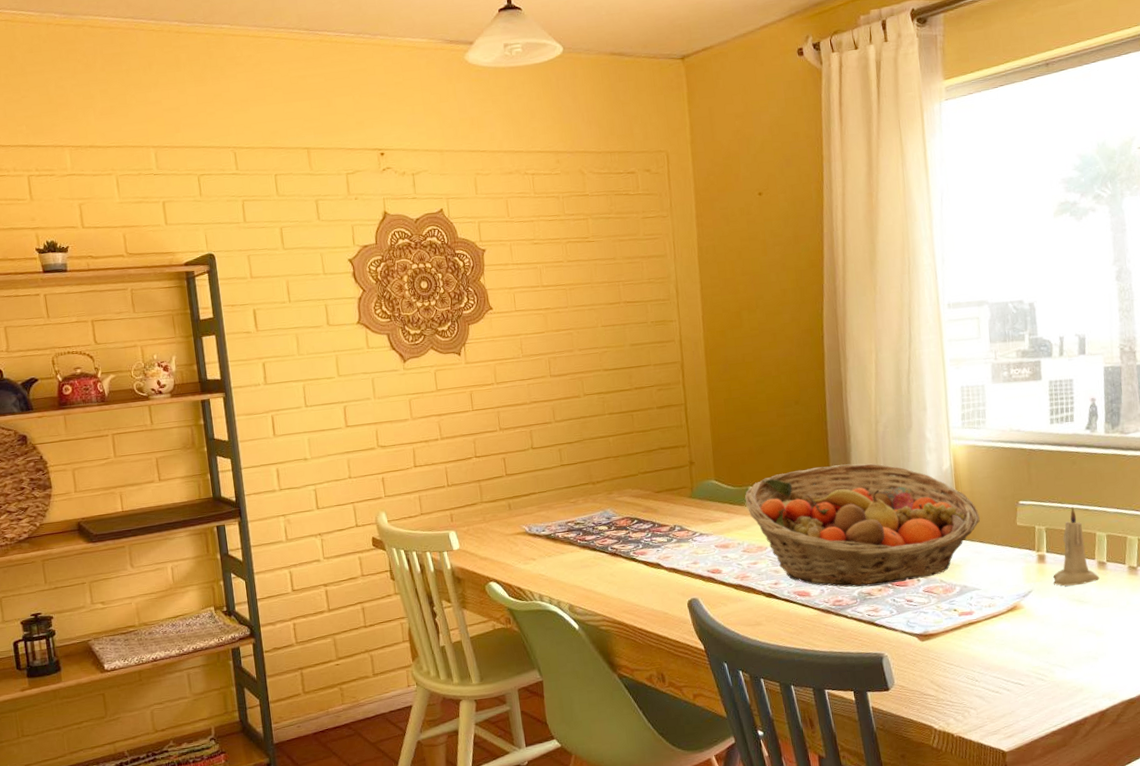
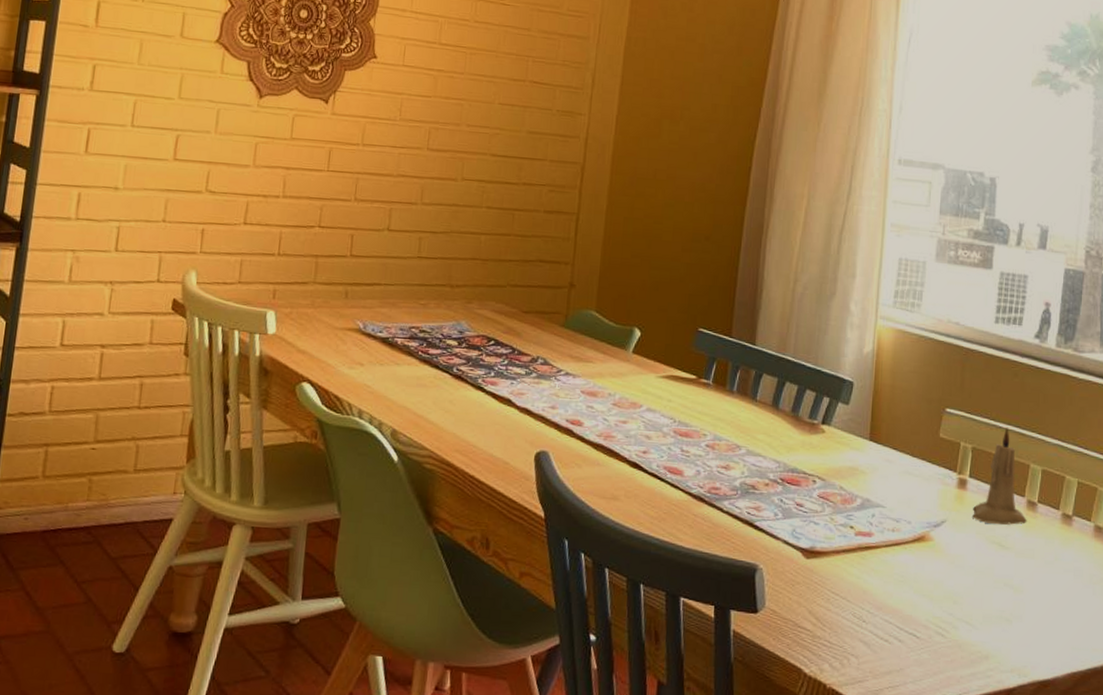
fruit basket: present [745,463,980,587] -> none [627,319,898,480]

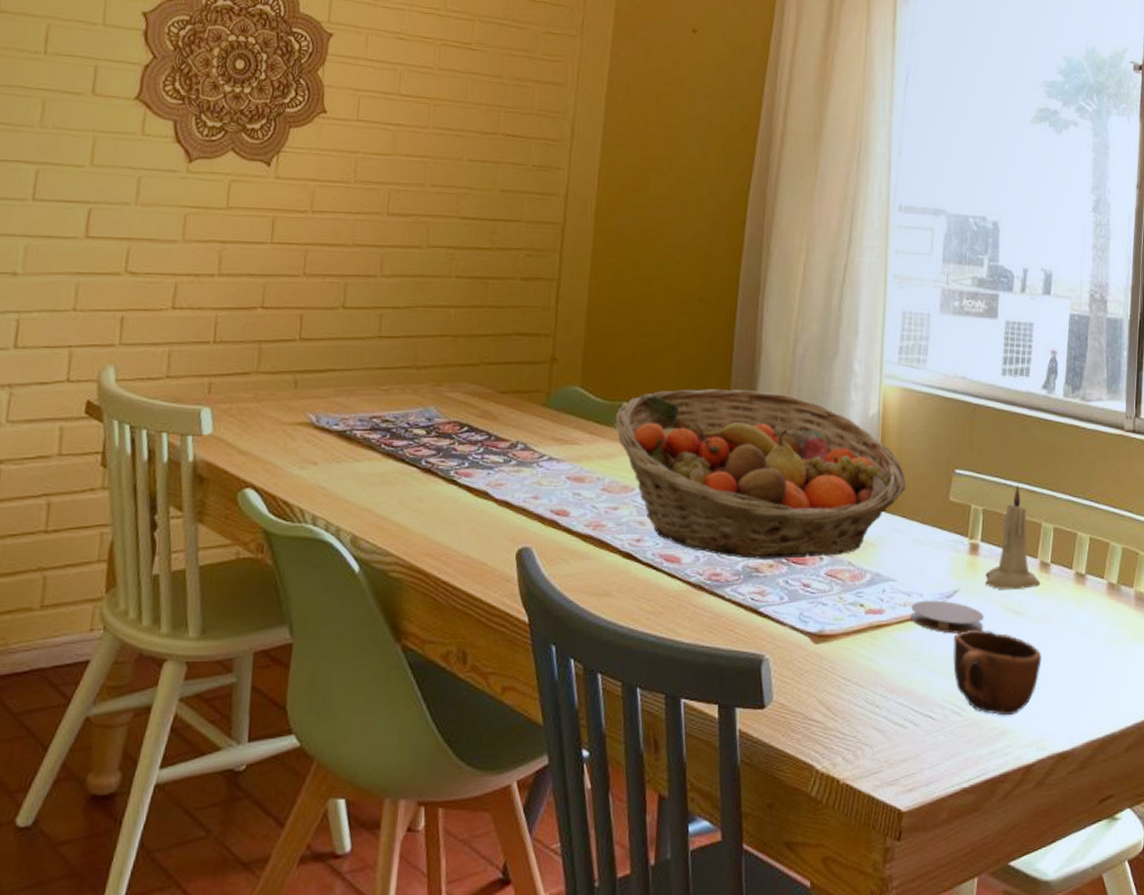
fruit basket: none [627,319,898,480] -> present [616,389,906,559]
coaster: none [898,527,970,561] -> present [910,600,984,634]
mug: none [938,558,1026,642] -> present [953,629,1042,716]

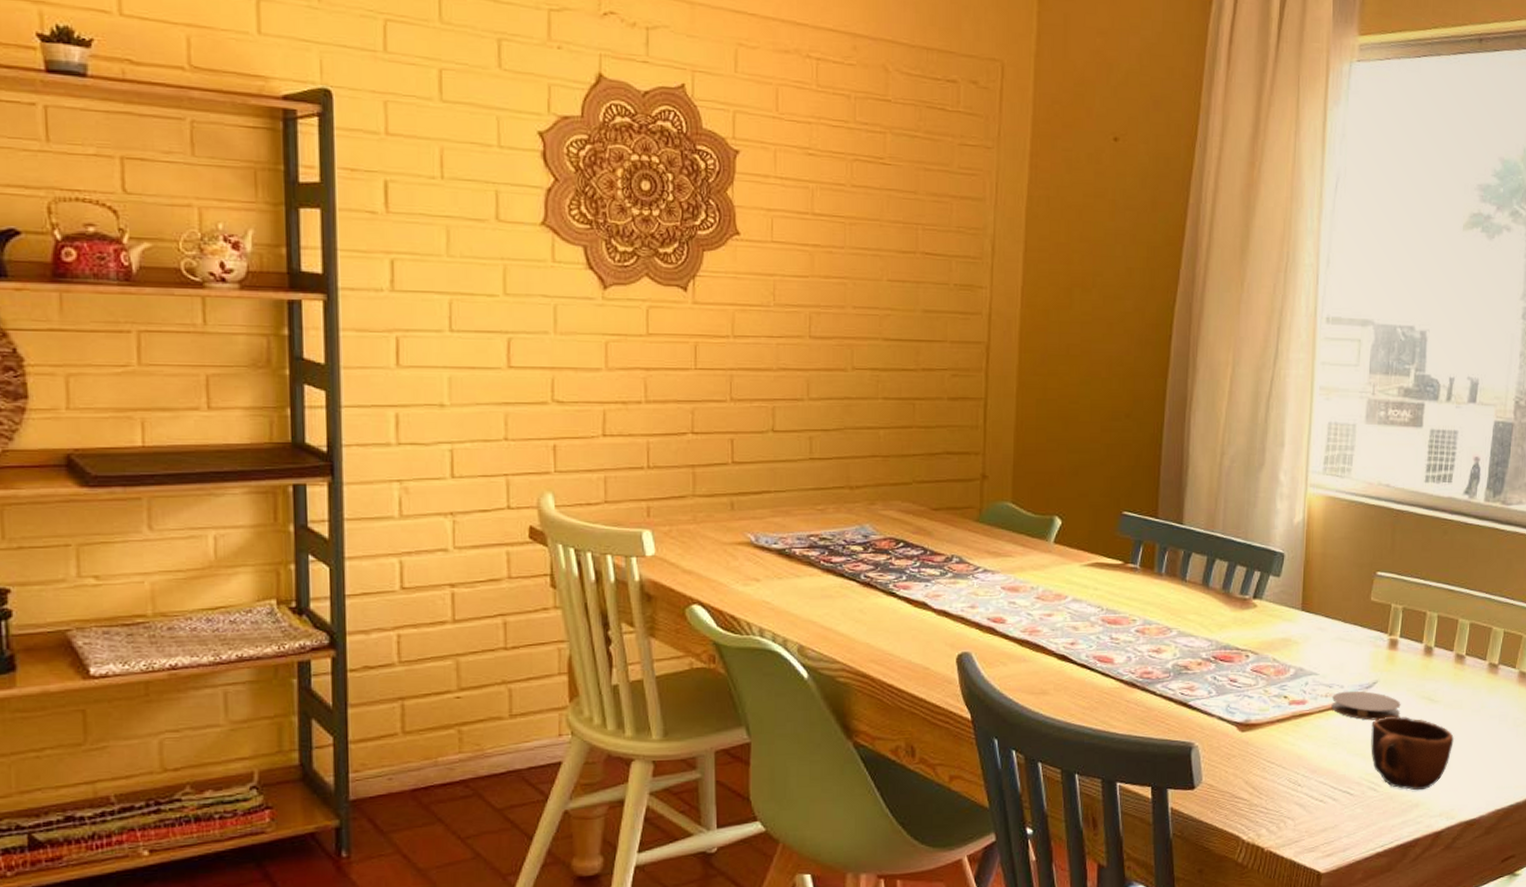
fruit basket: present [616,389,906,559] -> none [1047,502,1329,658]
candle: present [986,485,1041,589] -> none [1403,585,1455,680]

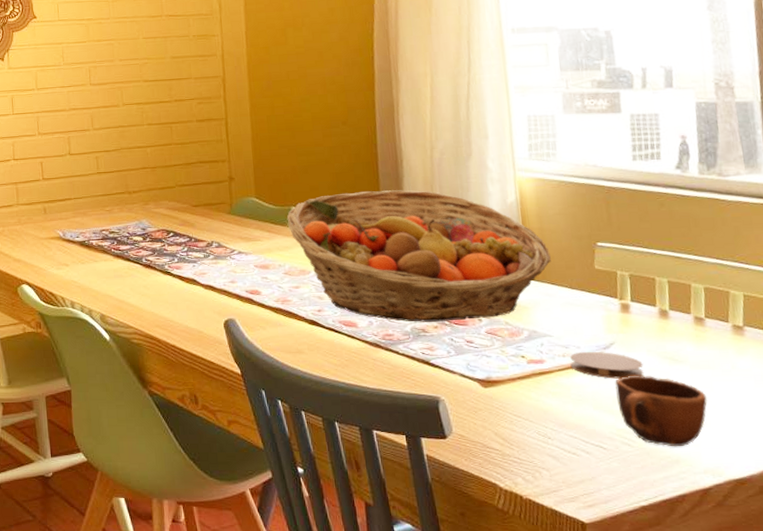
fruit basket: none [1047,502,1329,658] -> present [287,190,551,322]

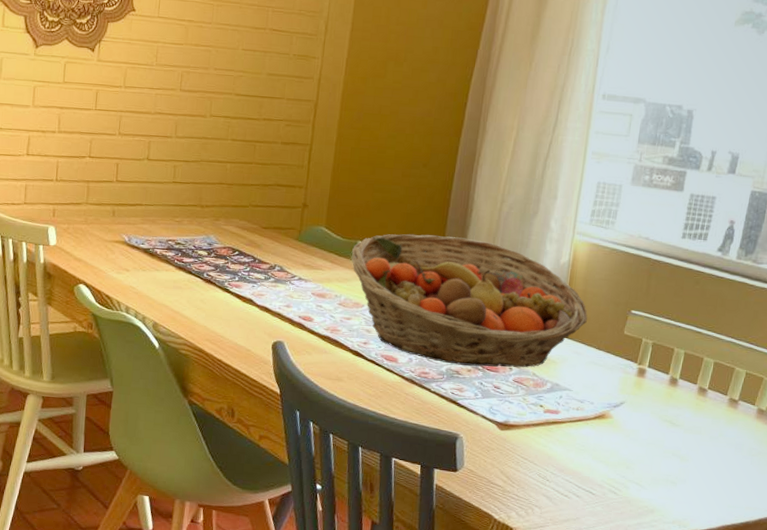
coaster: present [570,351,644,379] -> none [581,407,645,435]
mug: present [615,375,707,447] -> none [614,432,692,499]

